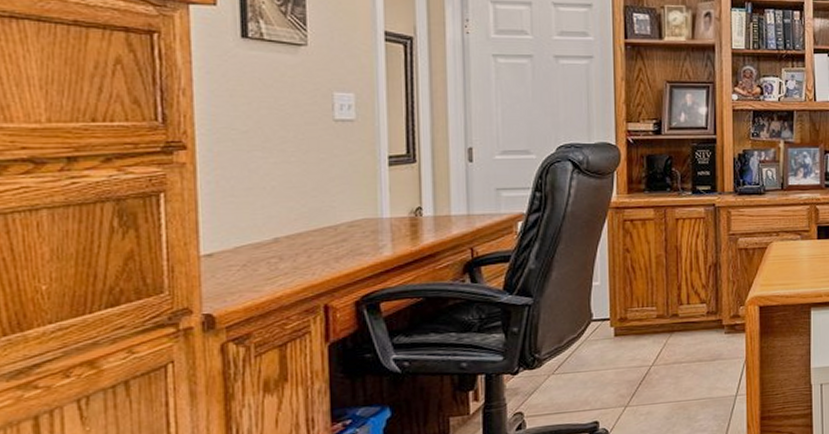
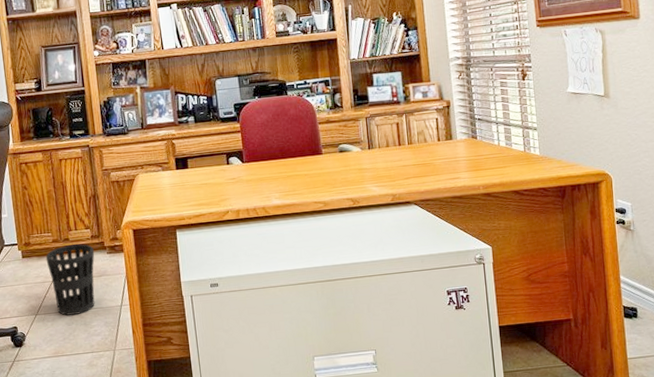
wastebasket: none [646,321,709,408] -> present [45,244,95,316]

